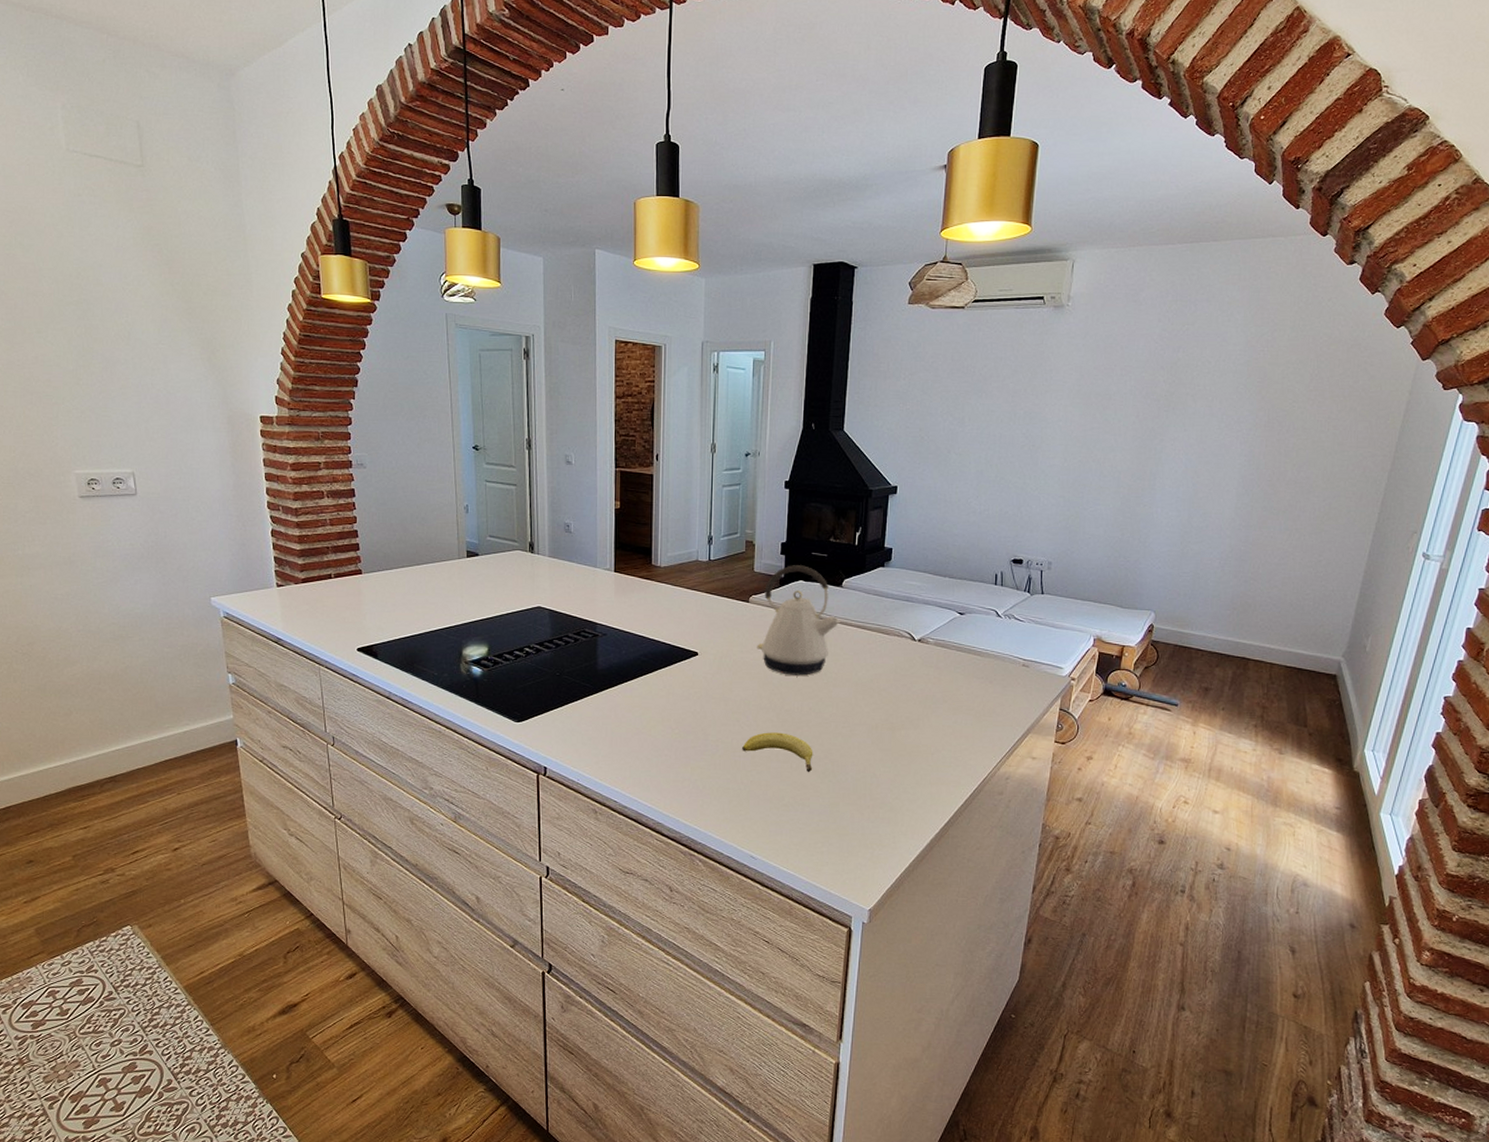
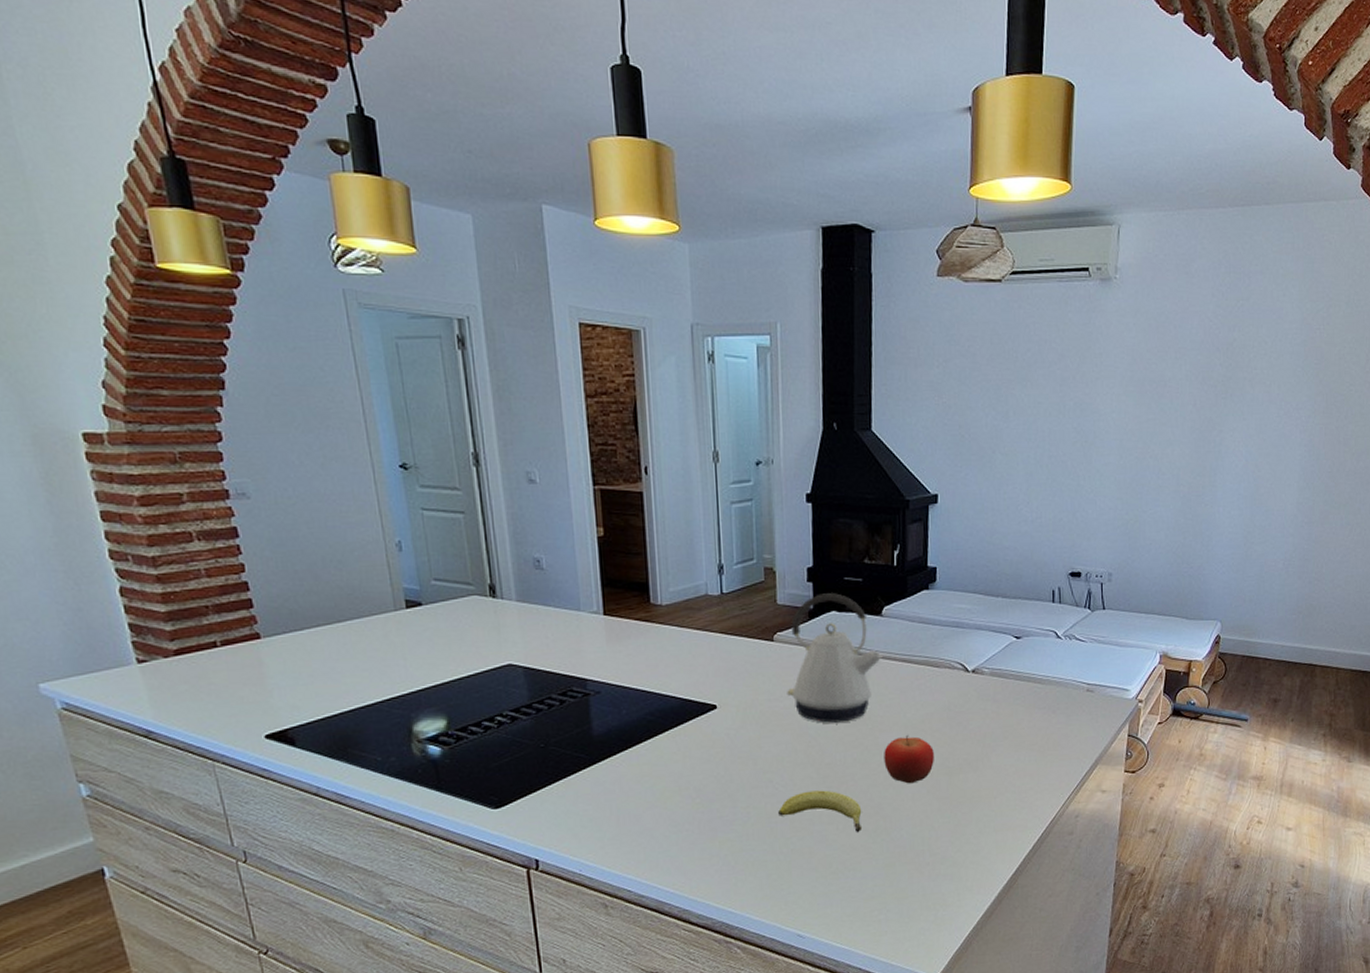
fruit: none [836,691,880,734] -> present [884,734,934,784]

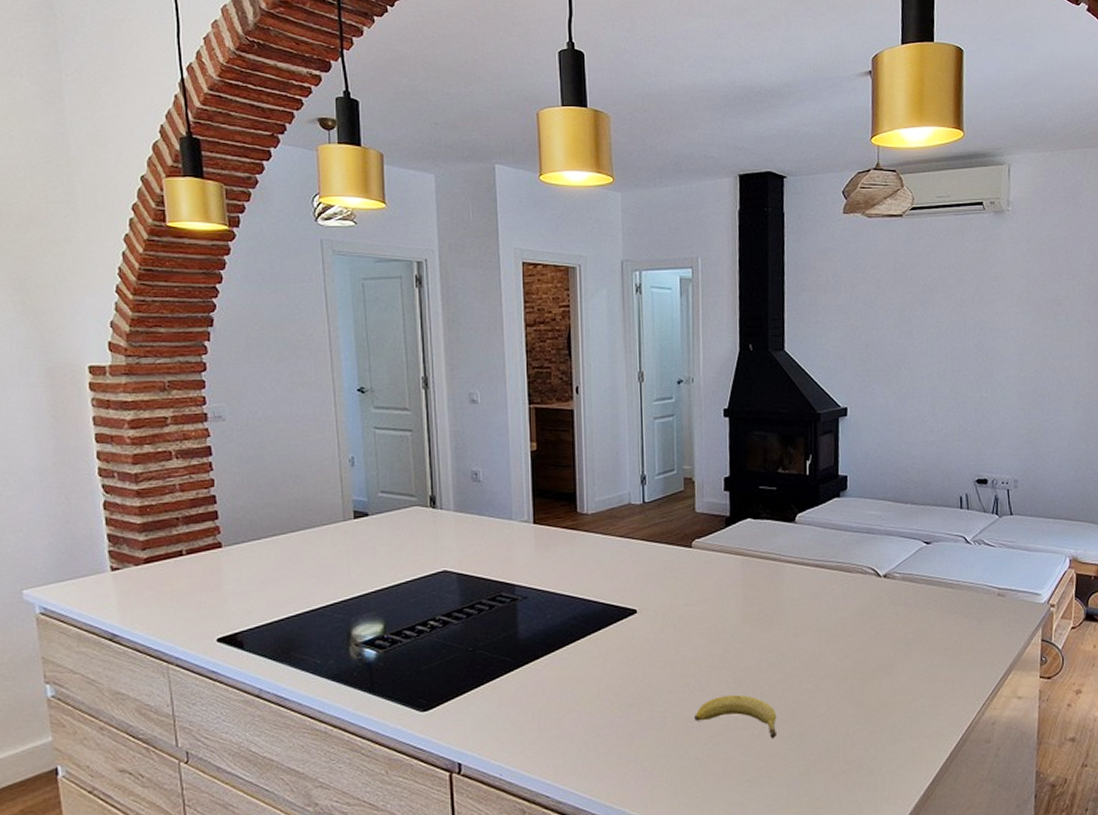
kettle: present [787,593,883,723] -> none [704,501,796,628]
fruit: present [884,734,934,784] -> none [798,638,848,689]

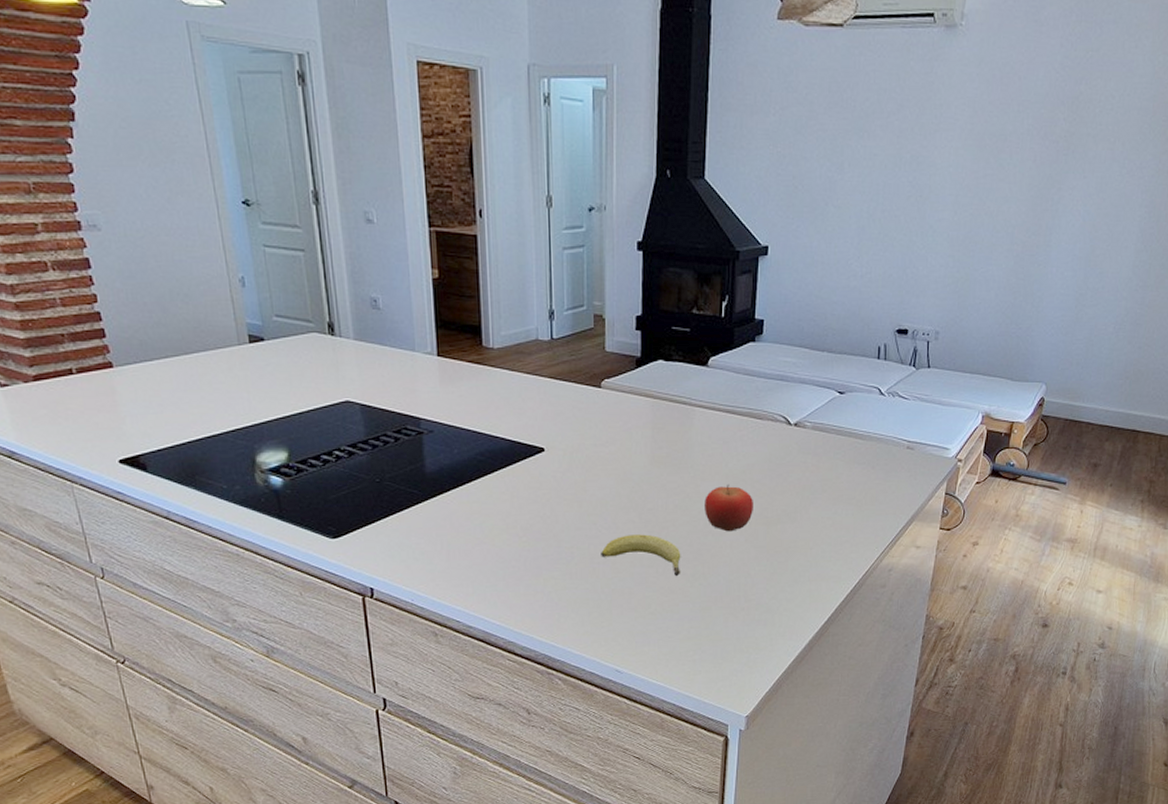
fruit: none [798,638,848,689] -> present [705,483,753,532]

